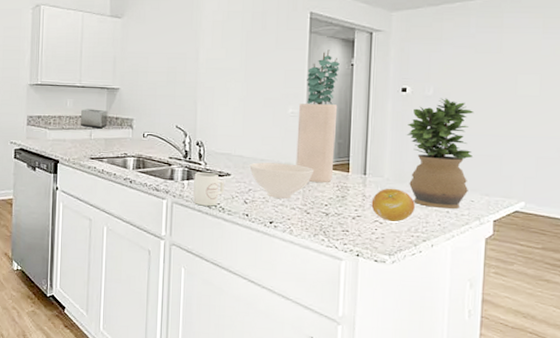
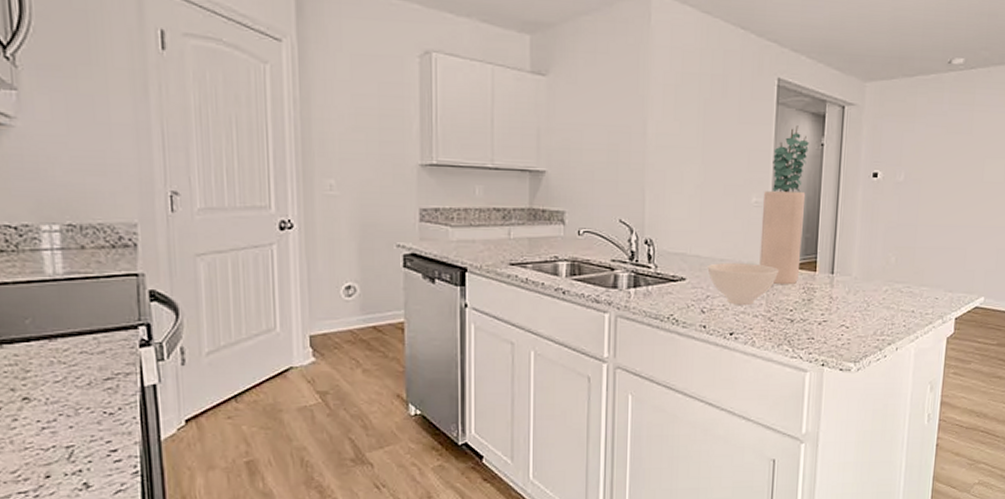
toaster: present [80,109,108,129] -> none [494,198,531,225]
mug: present [193,171,224,206] -> none [641,277,678,319]
fruit: present [371,188,415,223] -> none [838,287,882,326]
potted plant: present [406,98,474,210] -> none [875,184,943,309]

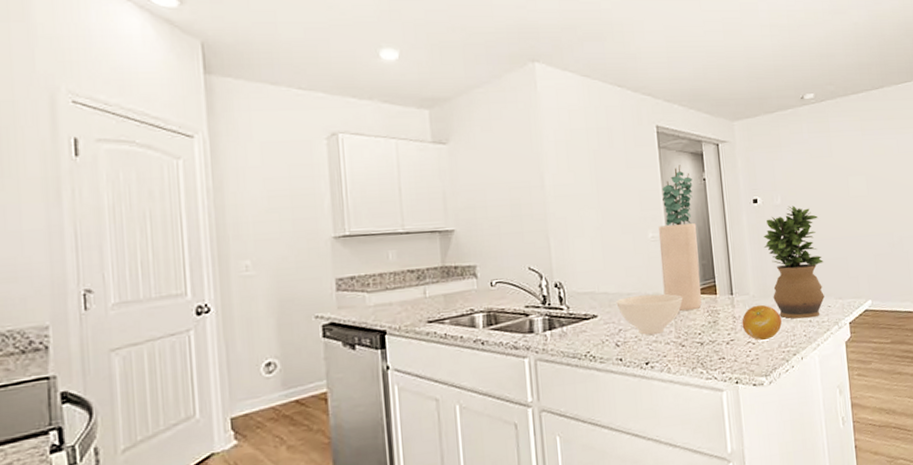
fruit: none [838,287,882,326] -> present [741,304,782,341]
potted plant: none [875,184,943,309] -> present [763,205,825,319]

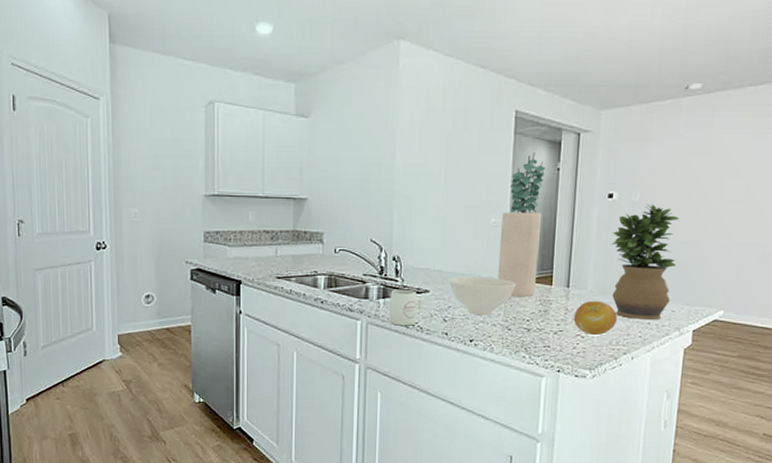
mug: none [557,317,592,358] -> present [389,289,423,326]

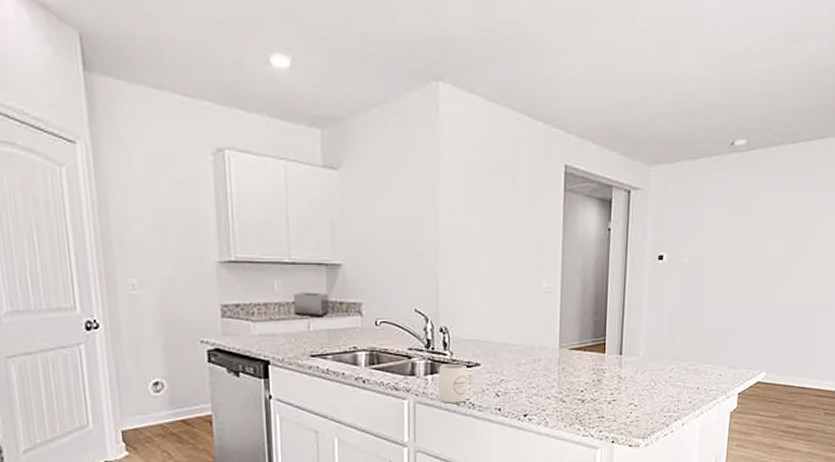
toaster: none [264,222,295,244] -> present [293,292,329,318]
bowl: present [449,277,517,315] -> none [501,347,570,388]
vase: present [497,152,545,298] -> none [550,211,596,367]
fruit: present [573,300,617,336] -> none [626,367,668,404]
potted plant: present [611,204,680,321] -> none [661,266,726,386]

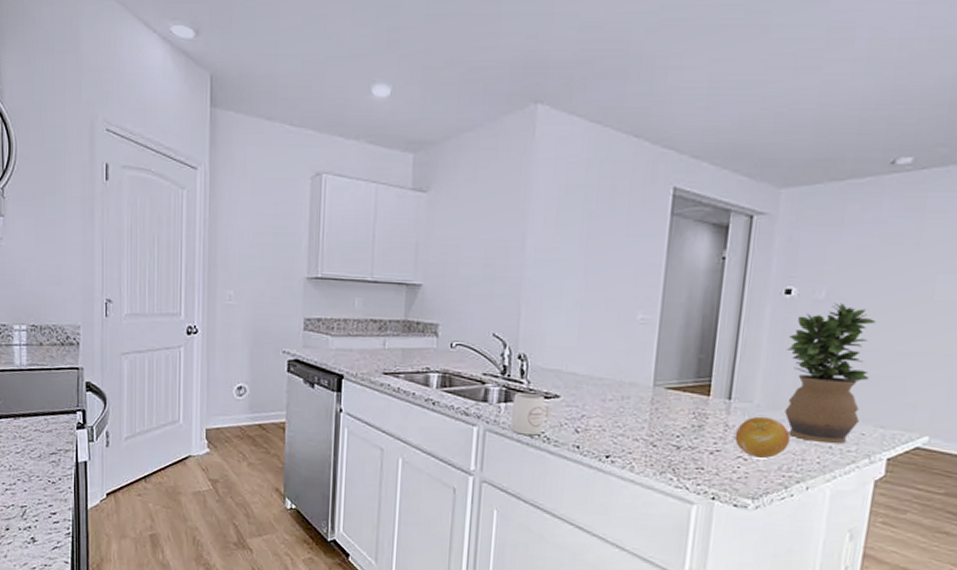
toaster: present [293,292,329,318] -> none [371,310,407,336]
fruit: none [626,367,668,404] -> present [734,416,790,459]
potted plant: none [661,266,726,386] -> present [784,303,877,445]

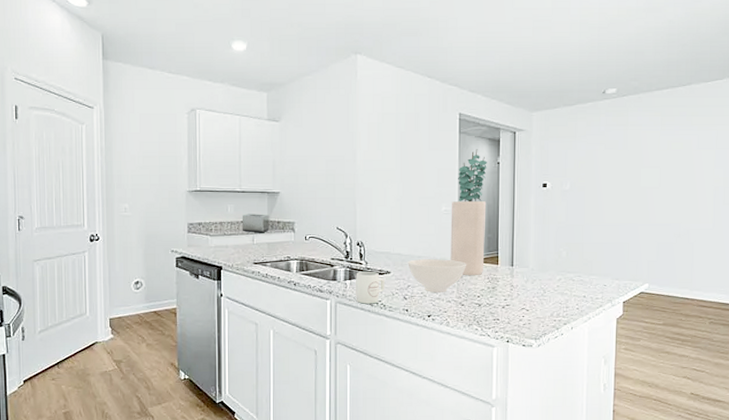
toaster: none [371,310,407,336] -> present [242,214,269,233]
bowl: none [584,381,666,428] -> present [408,259,467,292]
vase: none [643,237,708,409] -> present [450,149,487,276]
fruit: present [734,416,790,459] -> none [518,277,556,309]
potted plant: present [784,303,877,445] -> none [547,192,605,294]

